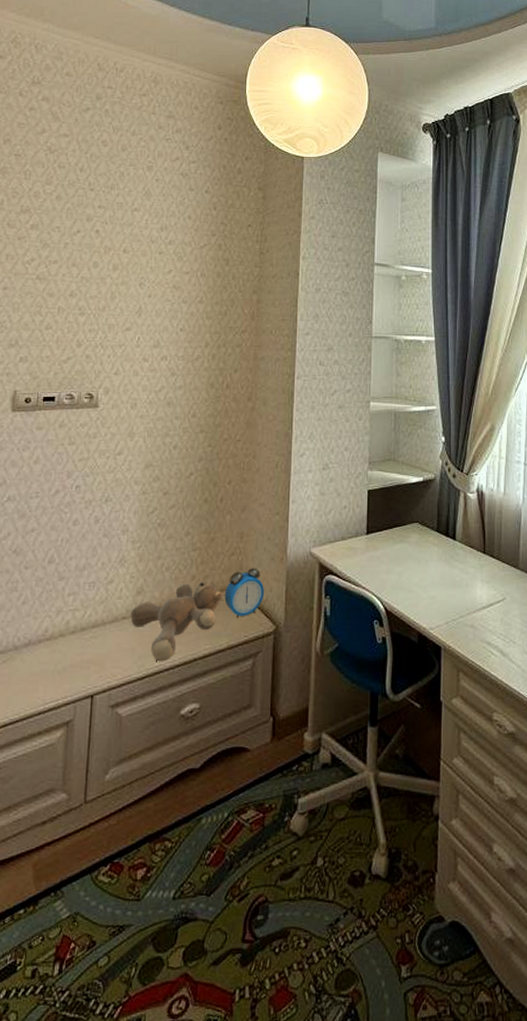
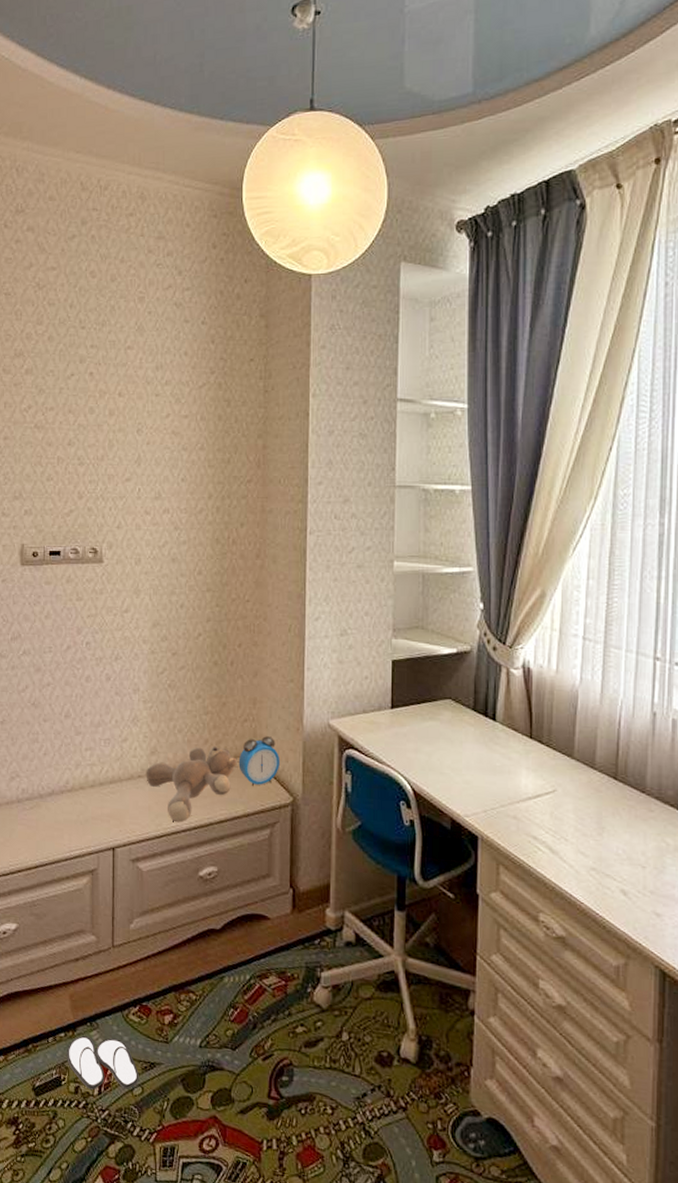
slippers: none [25,905,106,970] -> present [67,1035,139,1090]

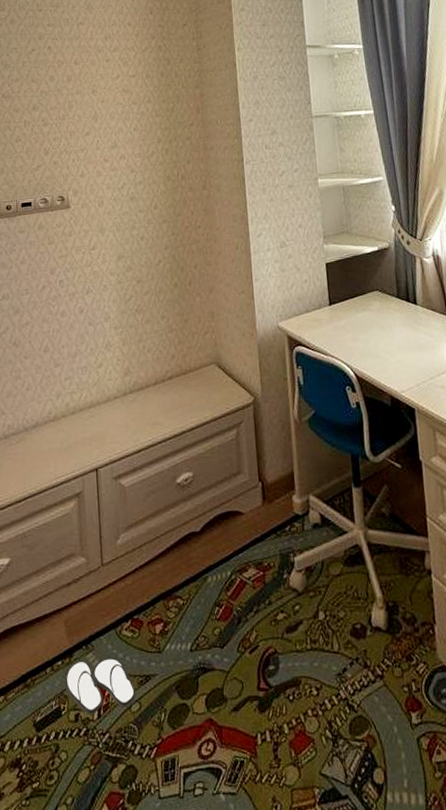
stuffed bear: present [146,747,237,823] -> none [121,360,202,436]
alarm clock: present [238,736,281,786] -> none [203,344,240,391]

